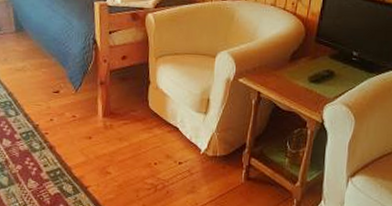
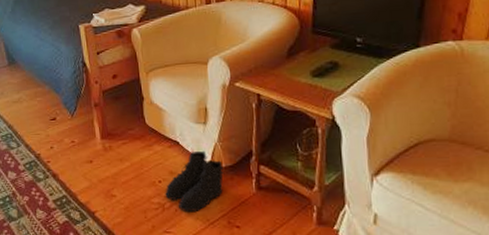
boots: none [159,138,217,196] -> present [165,150,223,213]

